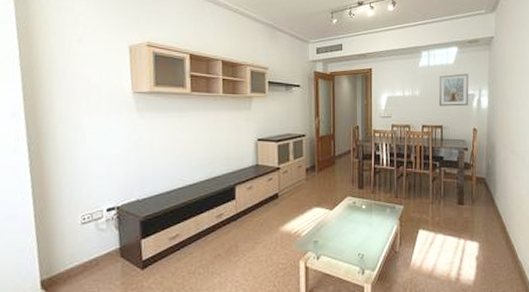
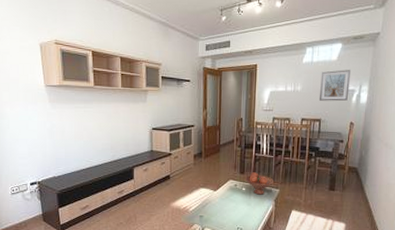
fruit bowl: none [365,187,398,213] -> present [245,172,275,195]

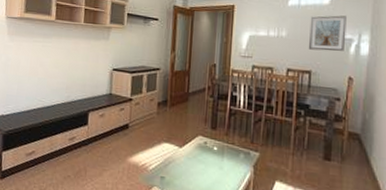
fruit bowl: present [245,172,275,195] -> none [218,129,253,158]

